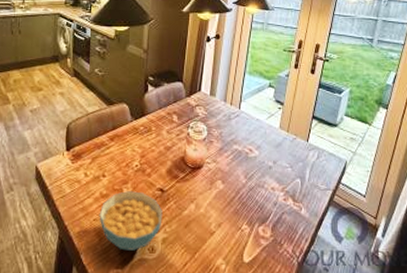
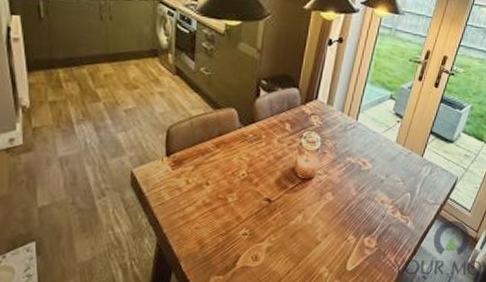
cereal bowl: present [99,191,163,251] -> none [200,200,269,259]

